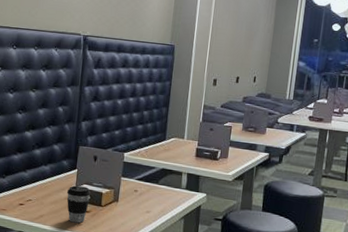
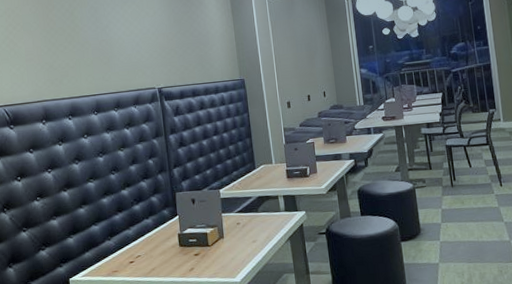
coffee cup: present [66,185,91,223] -> none [173,231,197,269]

